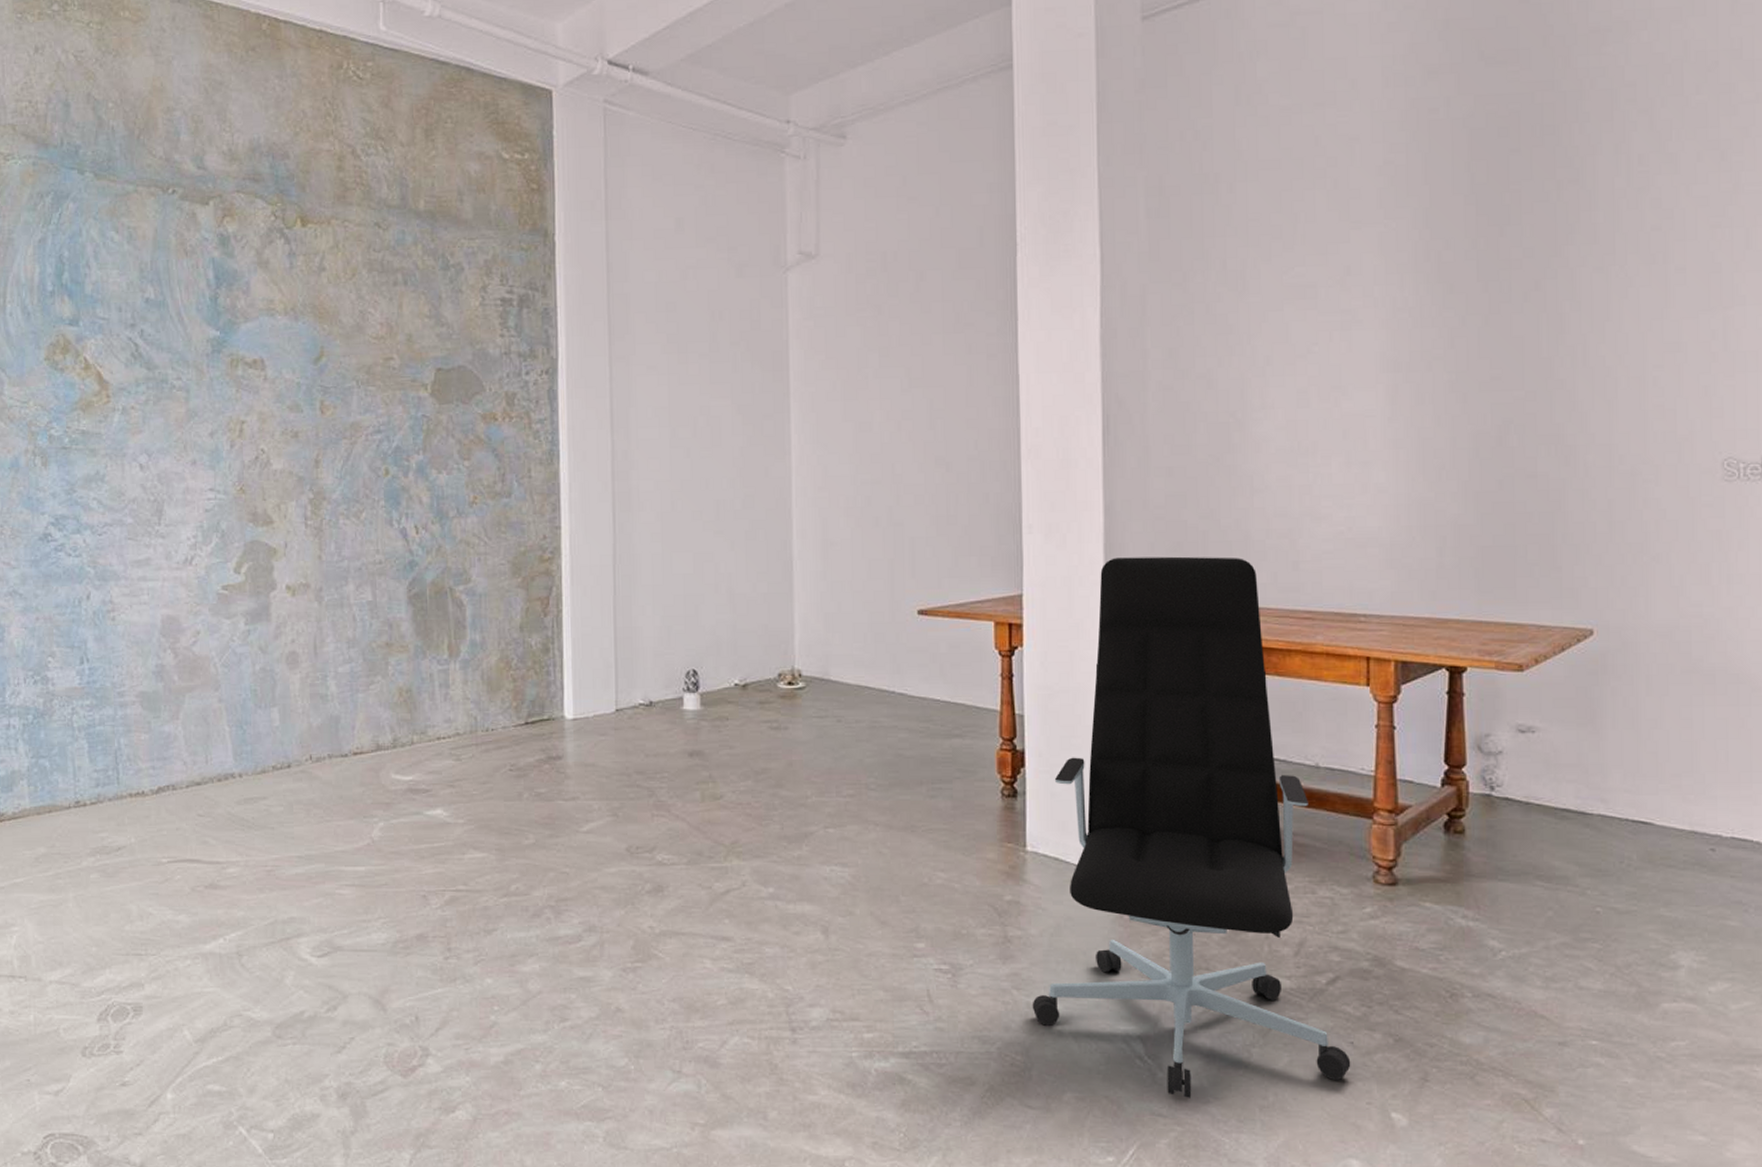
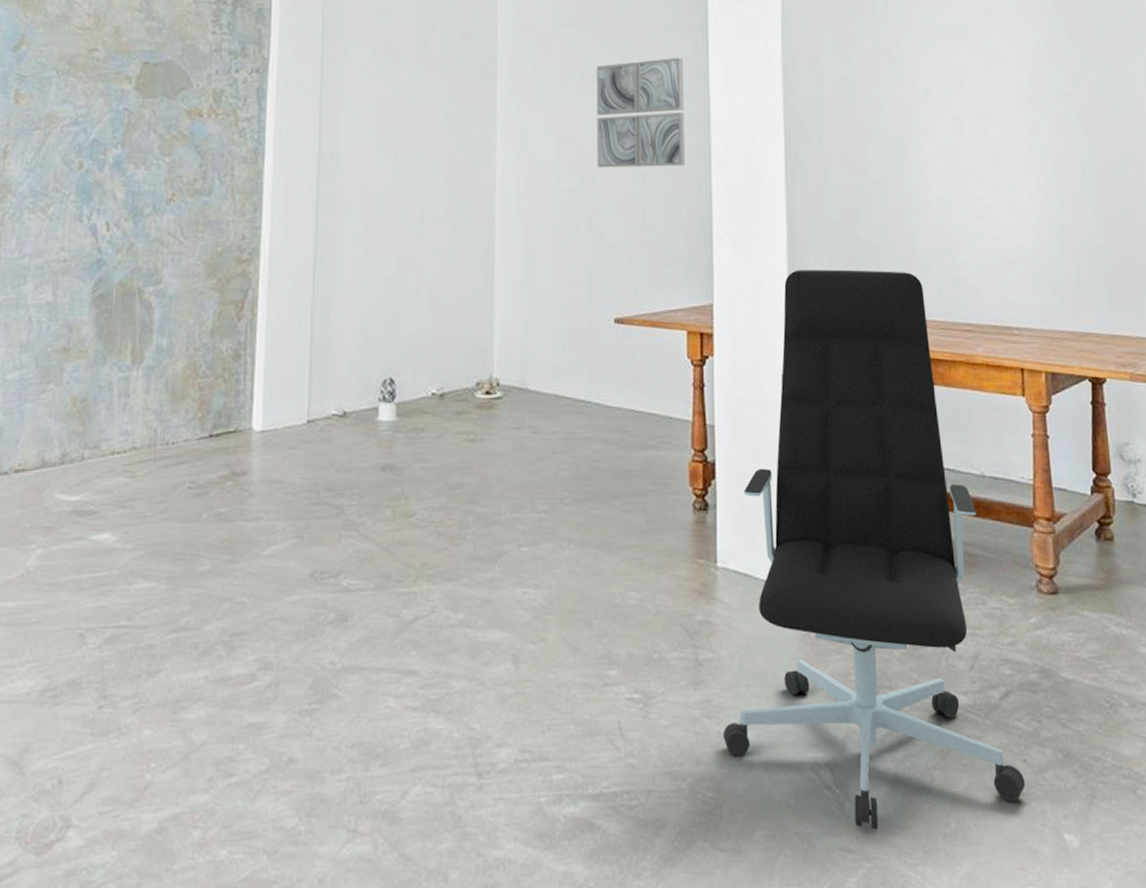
wall art: none [894,337,993,458] -> present [596,57,686,168]

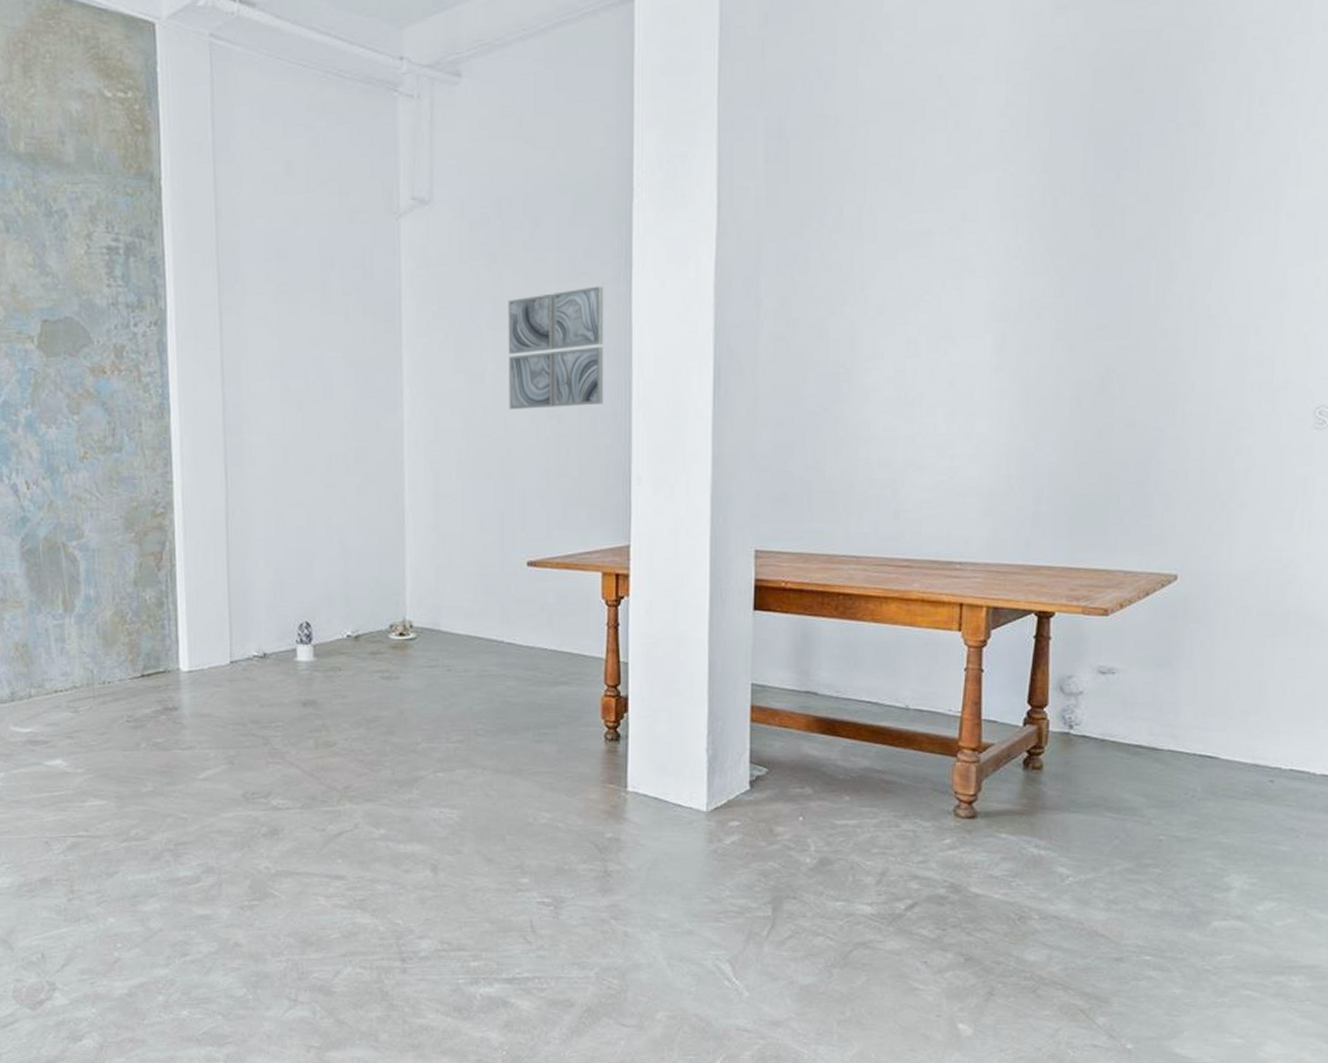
office chair: present [723,270,1026,830] -> none [629,507,924,1015]

